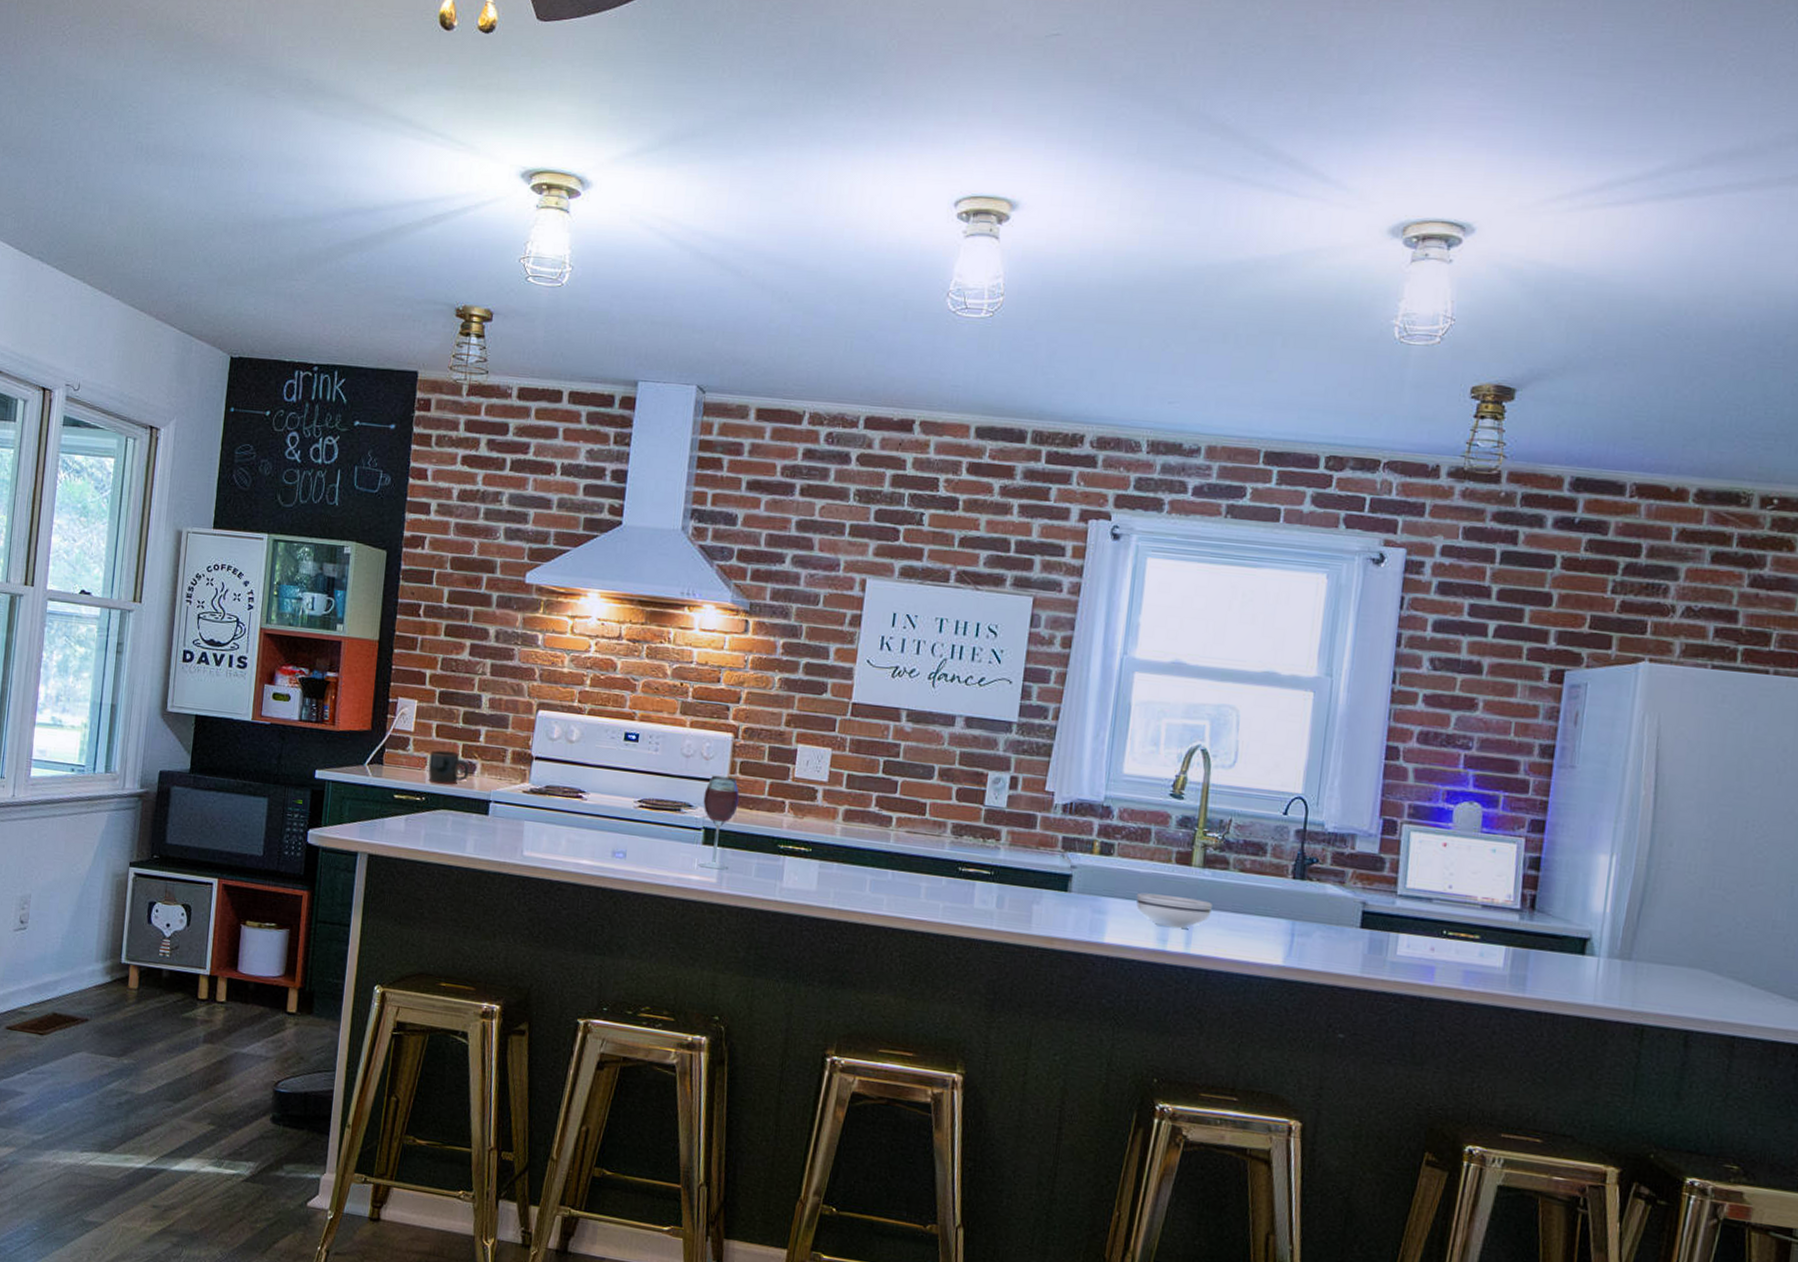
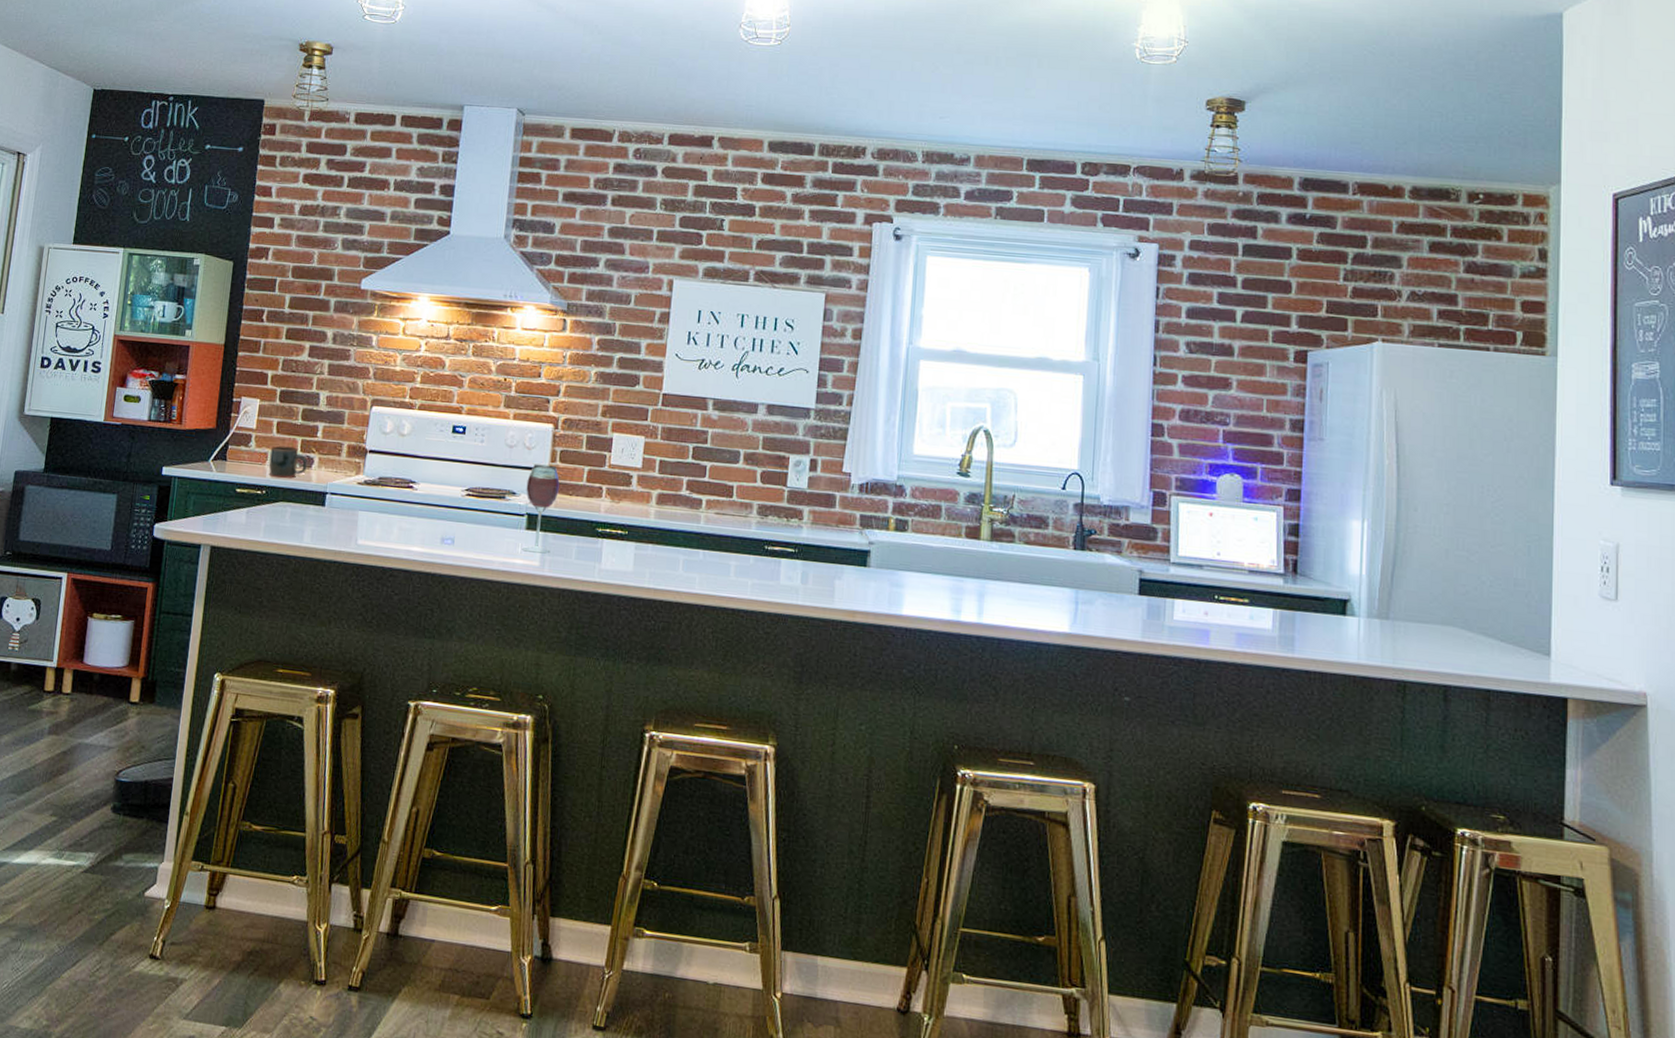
bowl: present [1135,892,1214,930] -> none [930,566,1002,600]

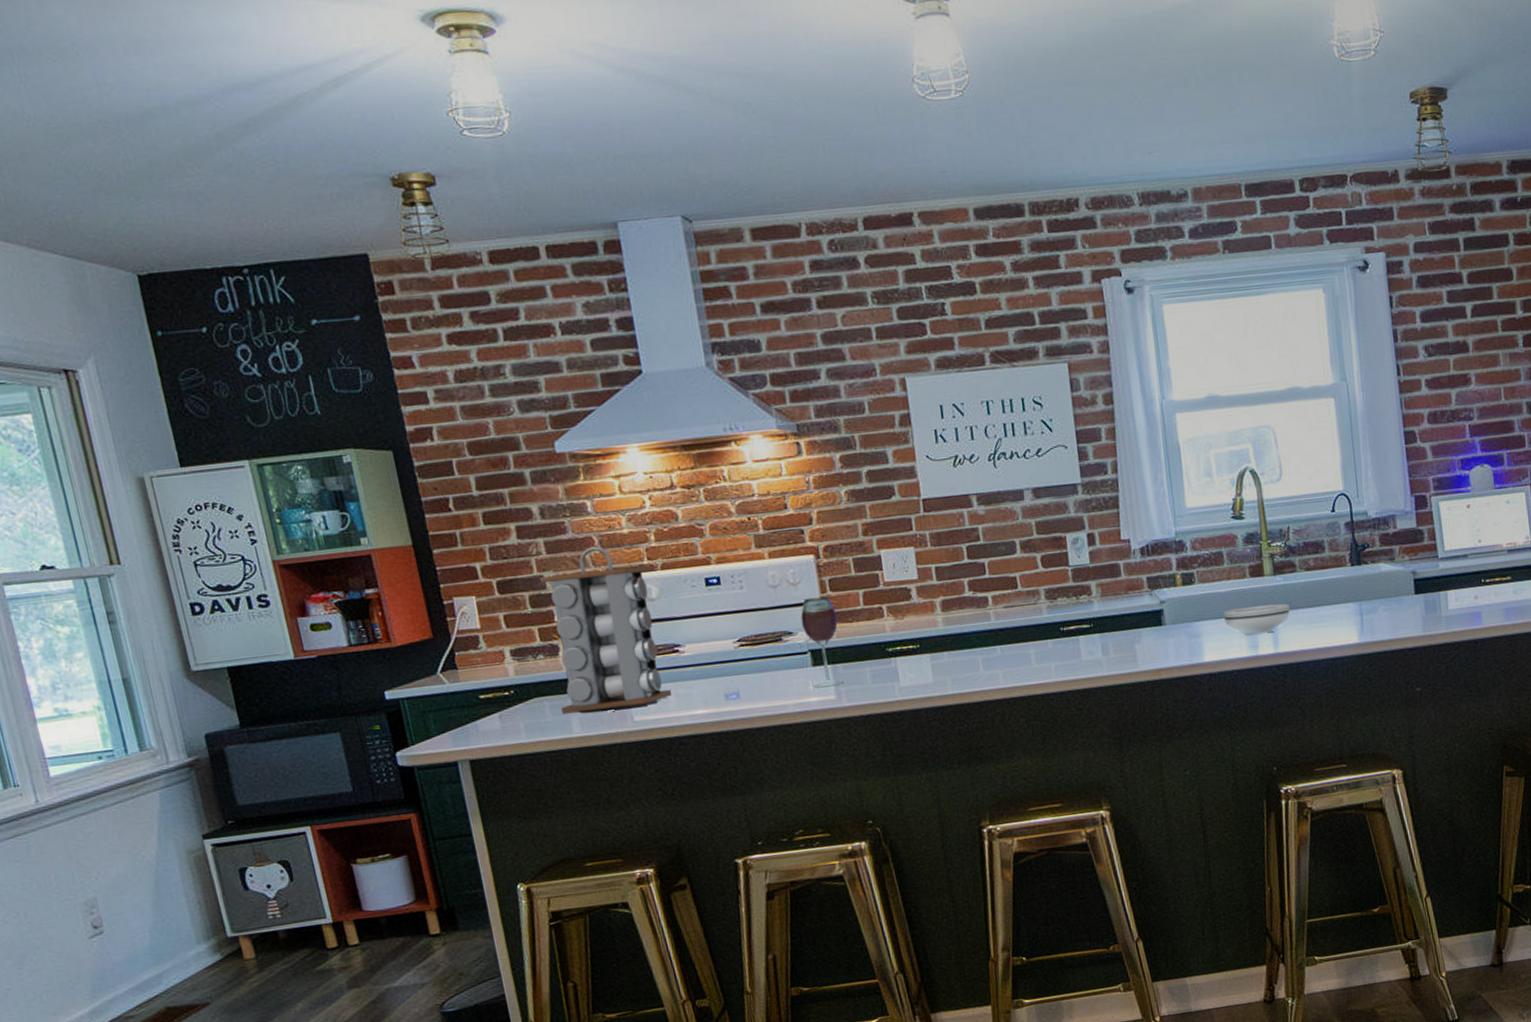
mug: present [269,445,308,479] -> none [505,637,554,675]
spice rack: none [299,376,411,532] -> present [539,546,672,714]
bowl: none [930,566,1002,600] -> present [1222,603,1290,635]

